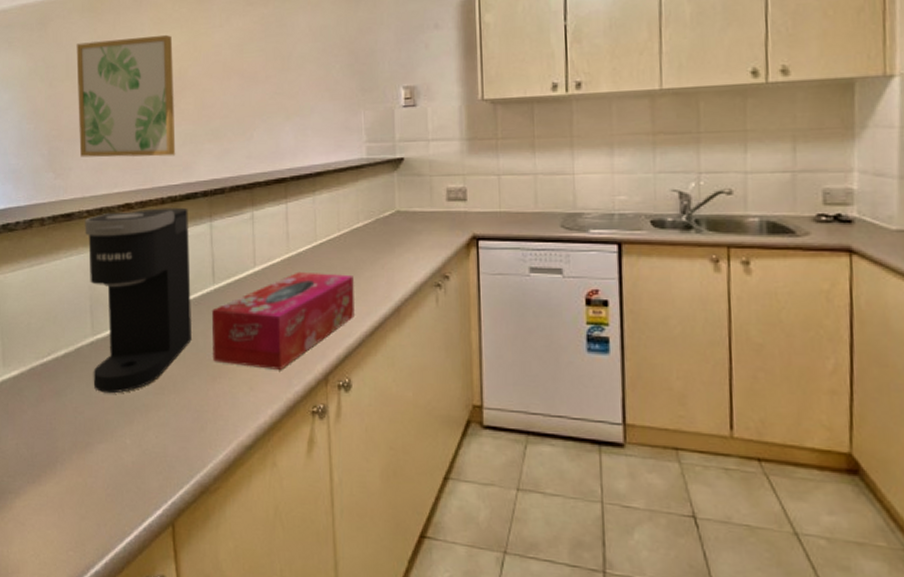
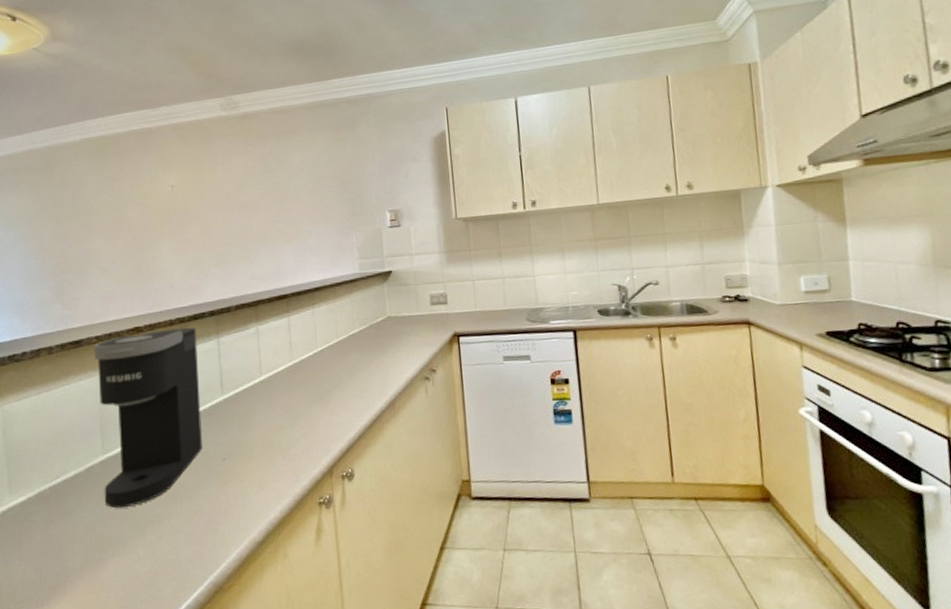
wall art: present [76,34,176,158] -> none [83,173,183,288]
tissue box: present [211,271,355,370] -> none [220,375,355,468]

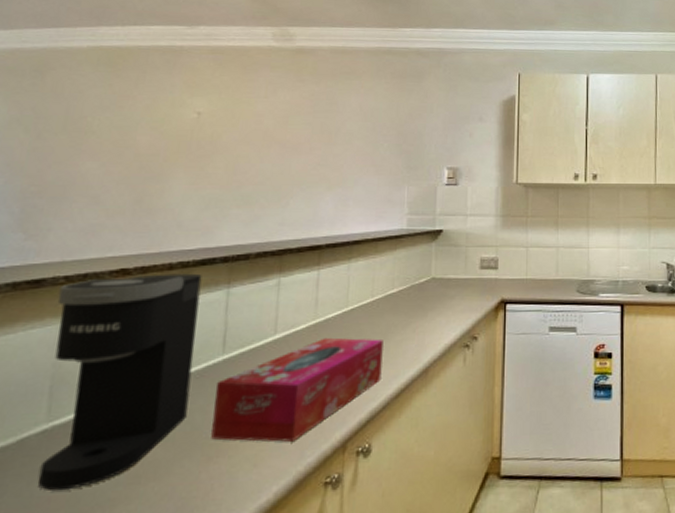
tissue box: none [220,375,355,468] -> present [211,337,384,442]

